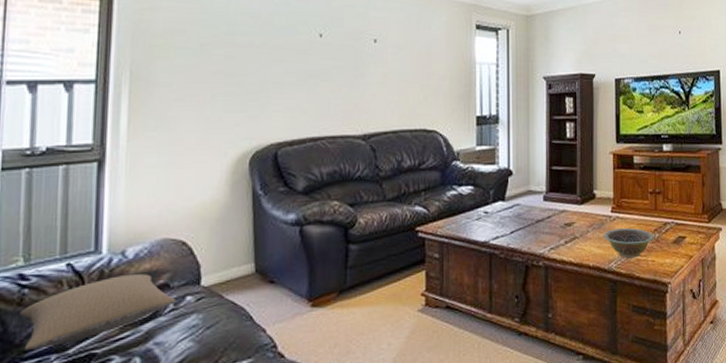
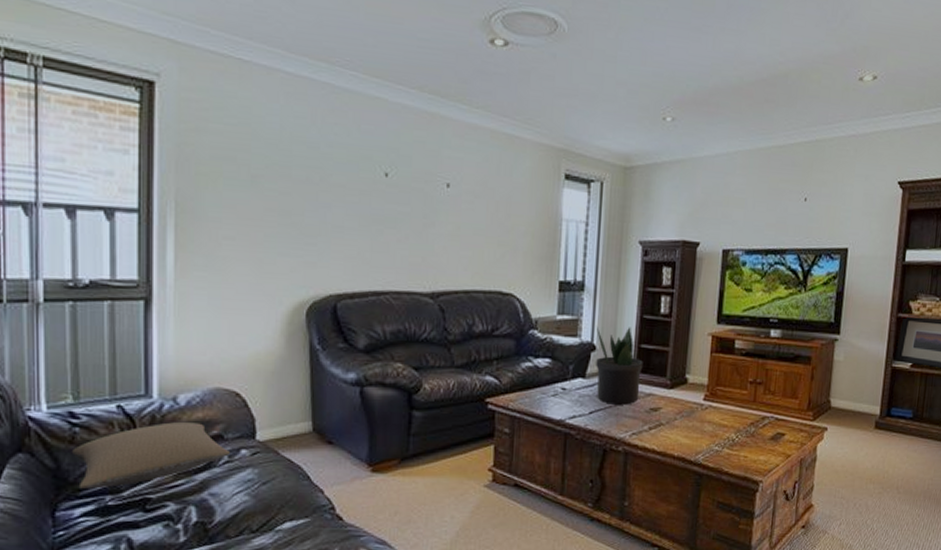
planter: none [512,152,555,223] -> present [596,327,643,405]
decorative bowl: present [603,228,654,259] -> none [692,418,750,452]

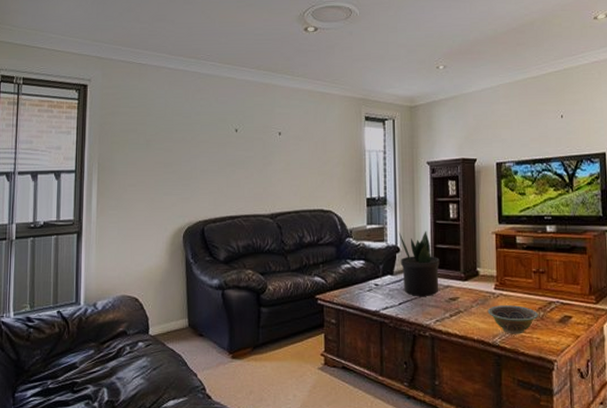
pillow: present [72,422,229,489] -> none [28,323,131,375]
decorative bowl: none [692,418,750,452] -> present [487,305,539,334]

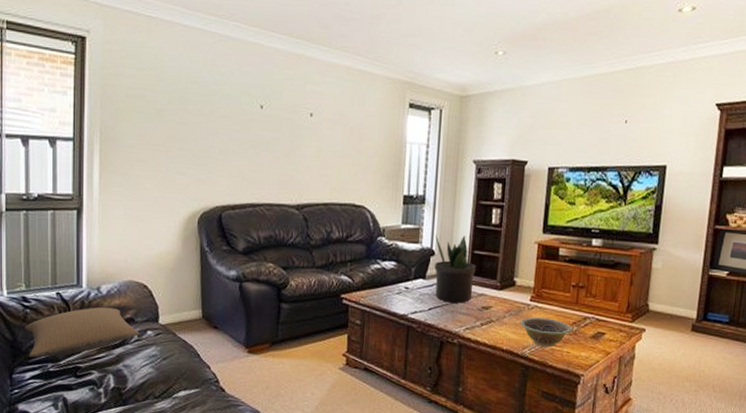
pillow: none [28,323,131,375] -> present [25,307,139,358]

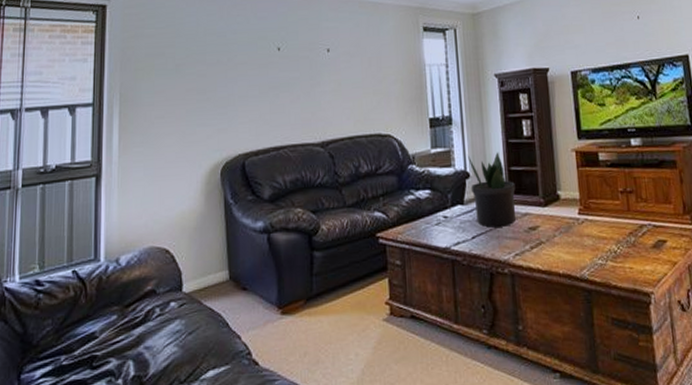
pillow: present [25,307,139,358] -> none [37,280,161,351]
decorative bowl: present [520,317,572,347] -> none [572,231,630,265]

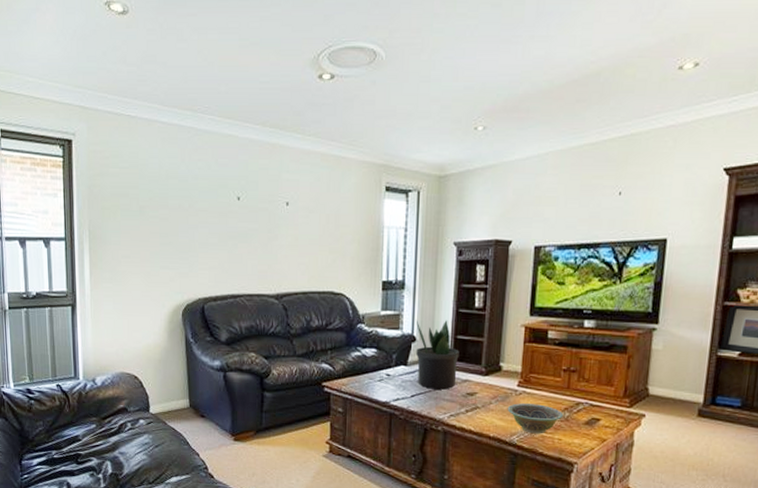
decorative bowl: none [572,231,630,265] -> present [507,403,564,434]

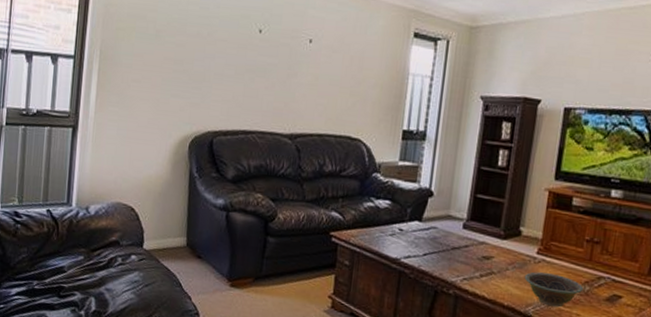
planter: present [416,320,459,390] -> none [431,174,478,251]

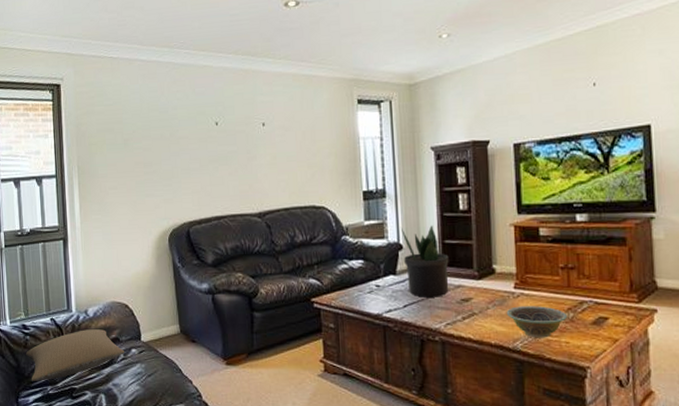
pillow: none [14,227,123,275] -> present [26,329,124,381]
planter: none [431,174,478,251] -> present [401,225,449,298]

